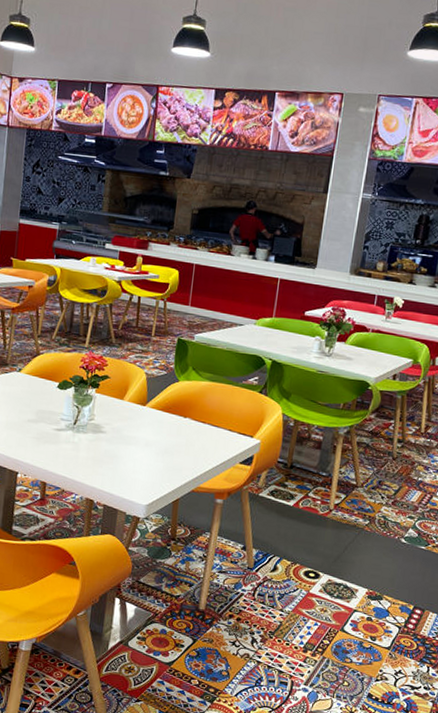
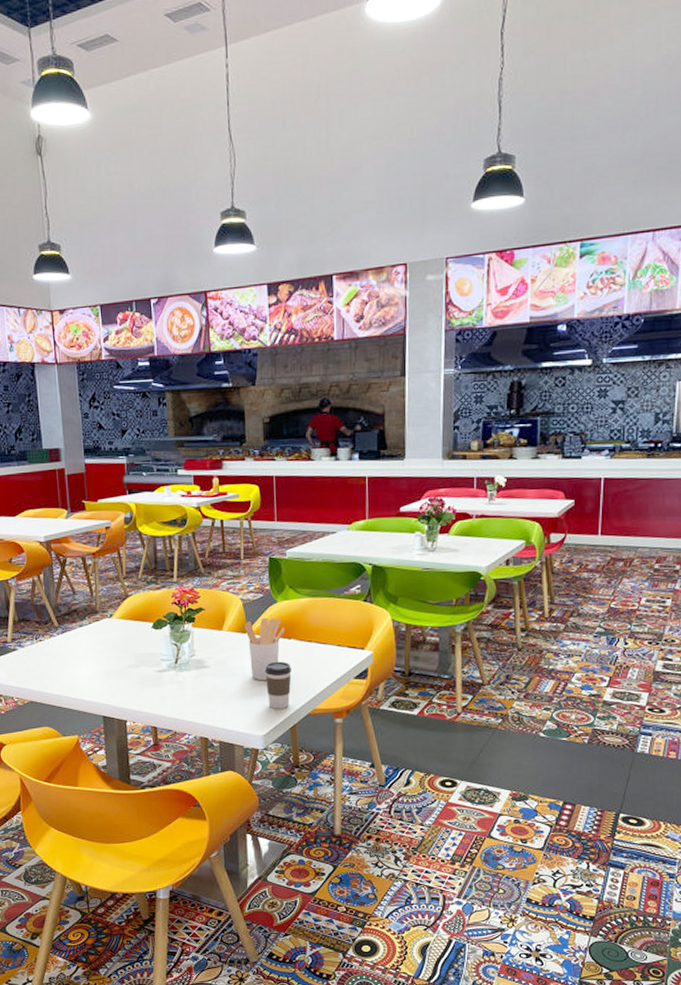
utensil holder: none [144,393,182,454] -> present [244,617,285,681]
coffee cup: none [156,436,183,483] -> present [265,661,292,709]

